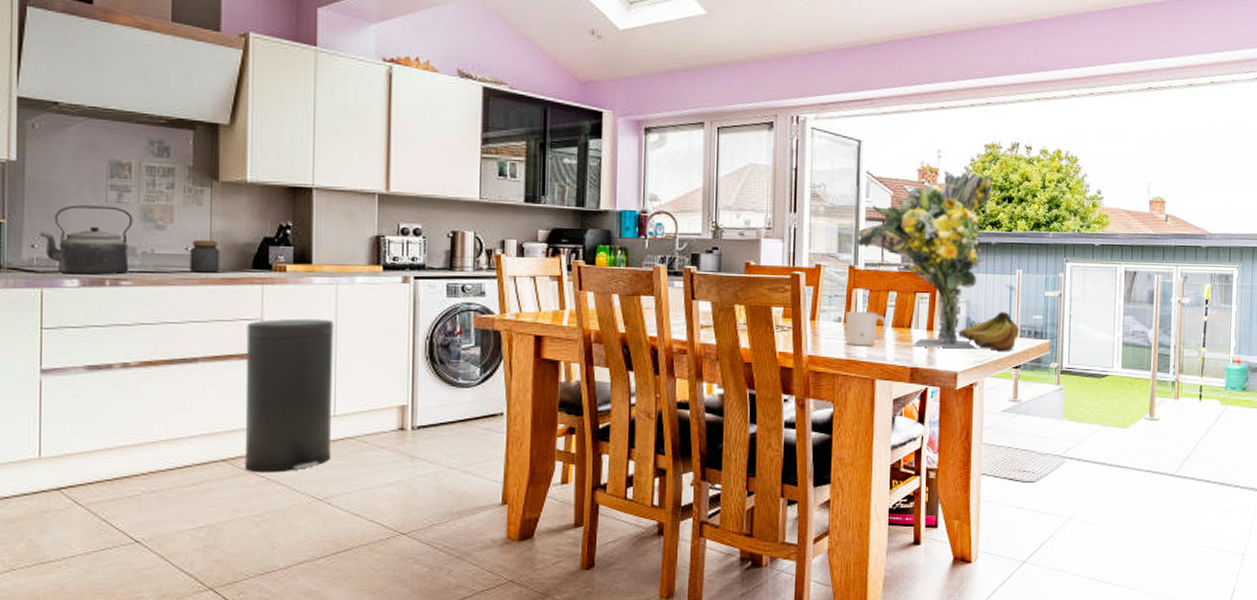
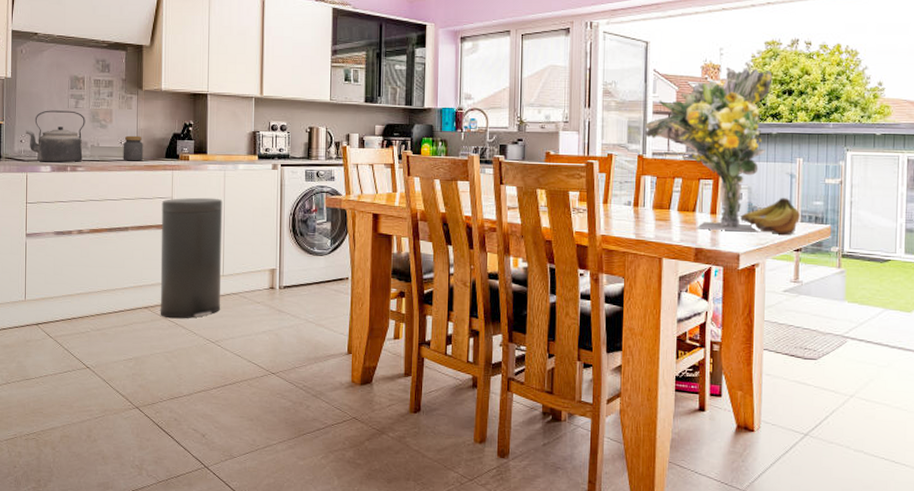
mug: present [845,312,888,346] -> none [634,196,674,228]

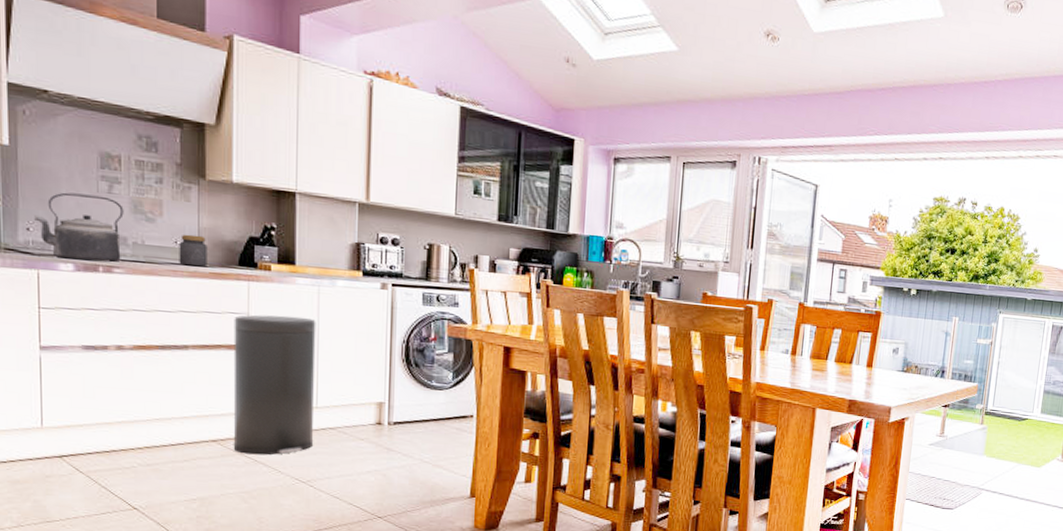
bouquet: present [644,67,773,232] -> none [807,220,938,387]
fruit: present [740,198,800,235] -> none [895,355,951,391]

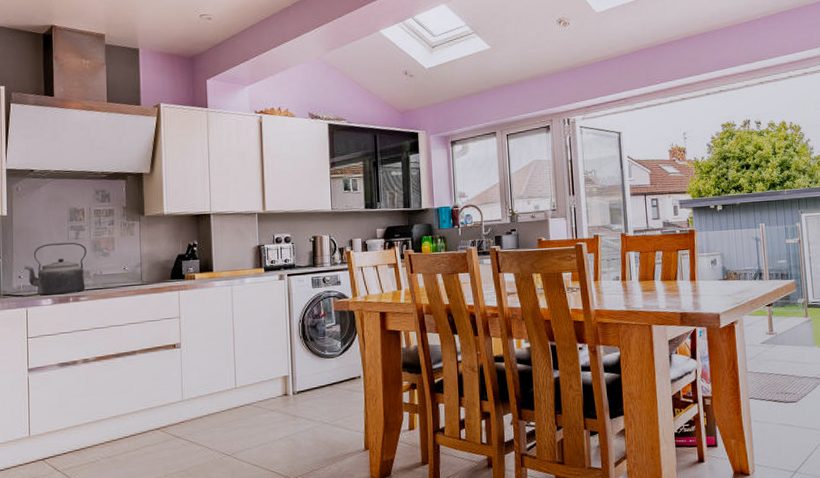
jar: present [179,234,207,267] -> none [127,260,148,286]
pedal bin: present [233,315,316,455] -> none [169,313,235,437]

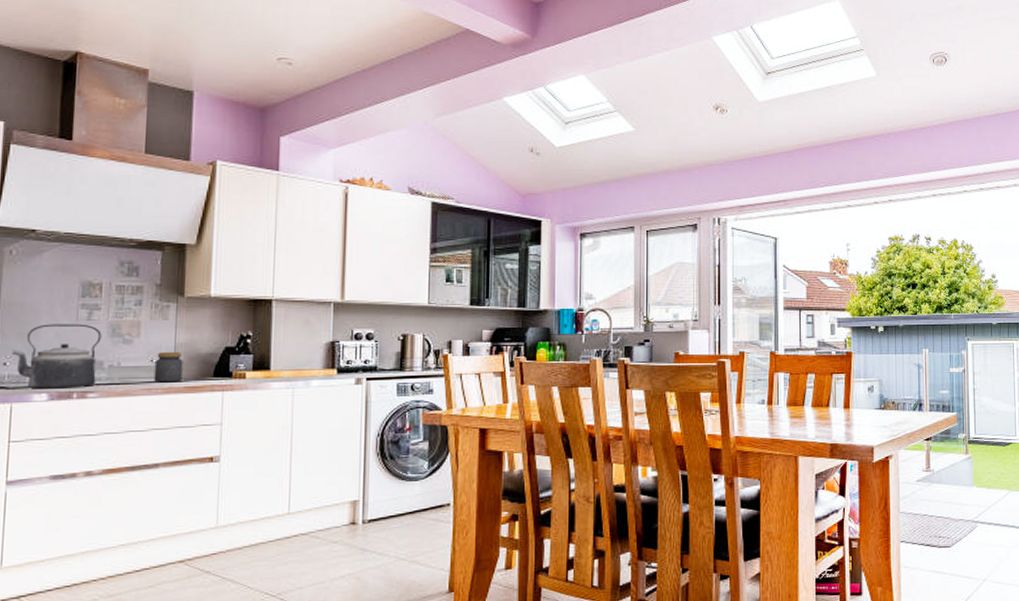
jar: none [127,260,148,286] -> present [154,351,183,383]

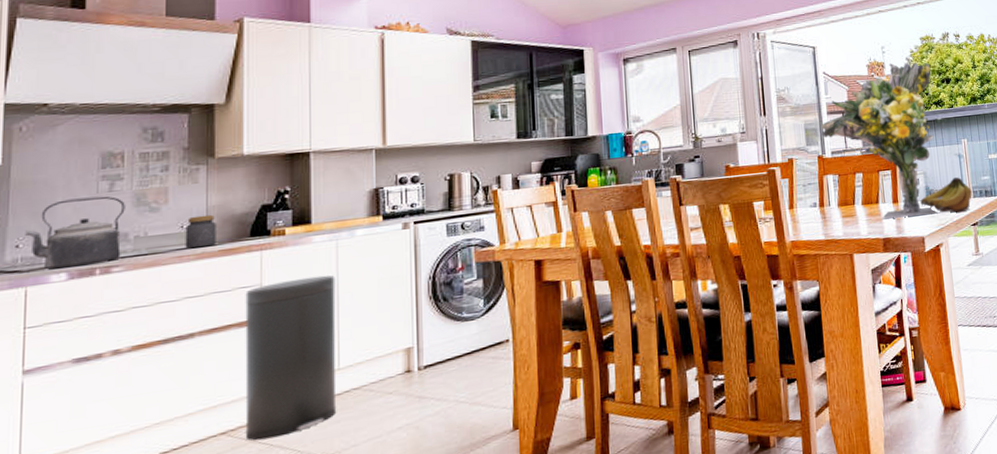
pedal bin: none [200,421,290,572] -> present [245,275,337,440]
bouquet: none [776,262,897,424] -> present [821,62,938,220]
fruit: none [873,389,928,425] -> present [920,177,972,213]

